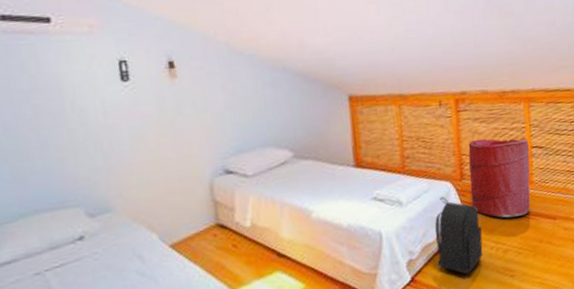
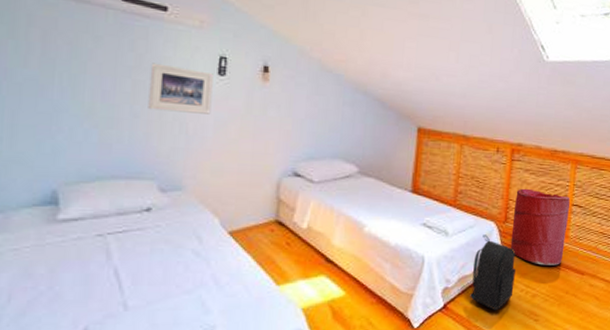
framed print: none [47,80,123,133] -> present [148,63,213,114]

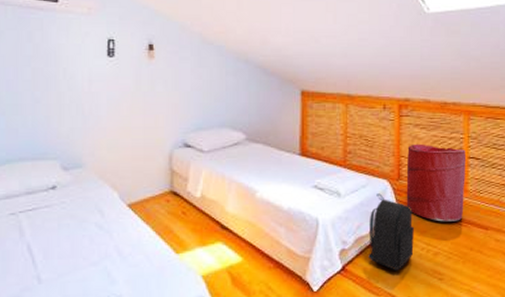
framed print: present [148,63,213,114] -> none [47,51,103,94]

